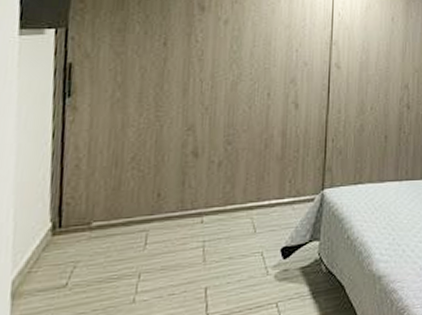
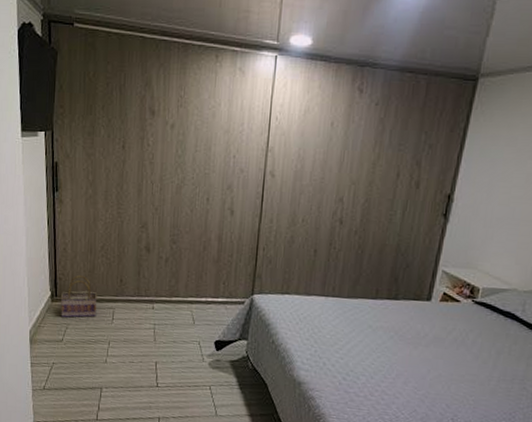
basket: none [66,196,124,255] -> present [60,275,98,318]

